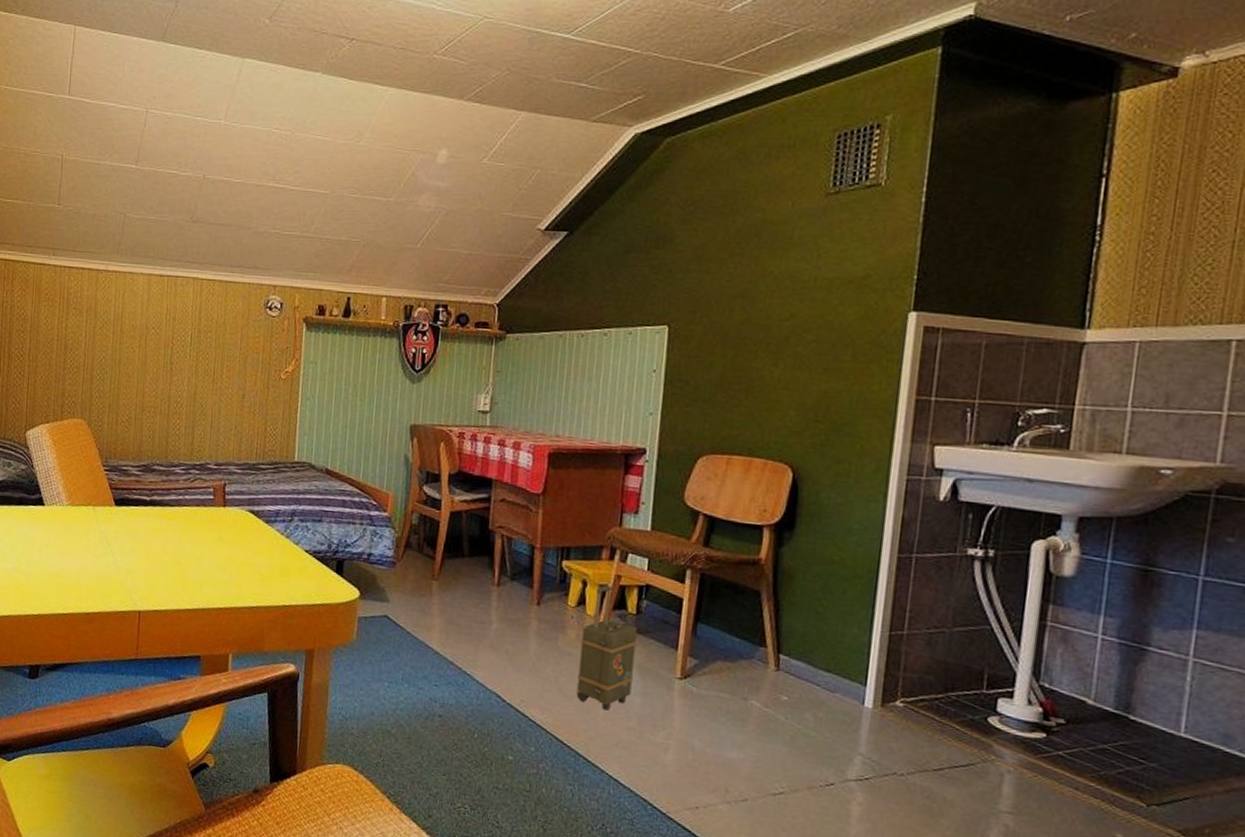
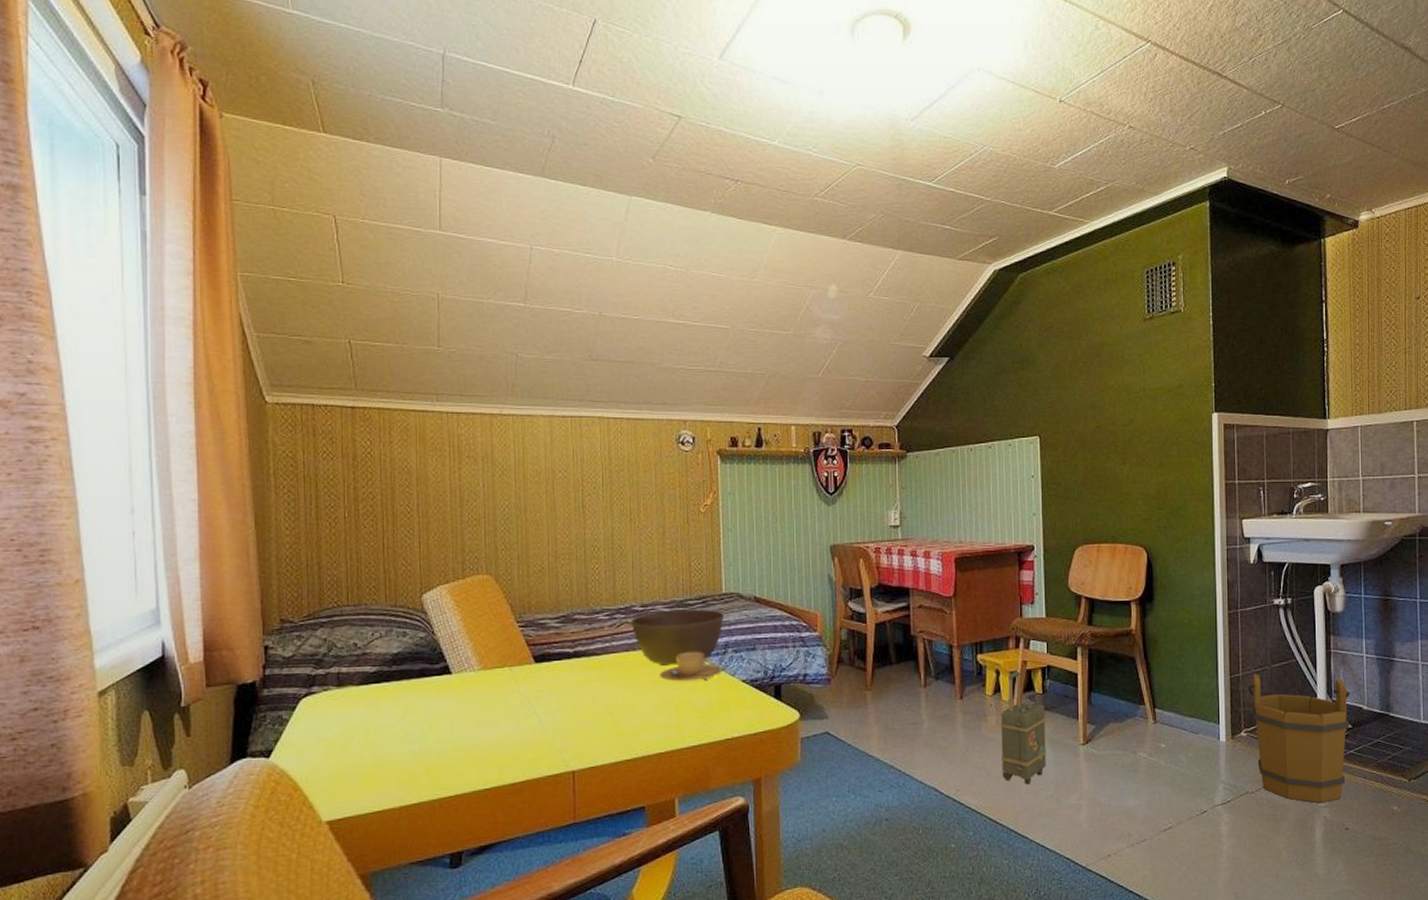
bowl: none [204,472,294,526] -> present [630,609,724,666]
teacup: none [226,515,286,545] -> present [660,652,722,682]
bucket: none [912,634,1069,809] -> present [1247,674,1350,804]

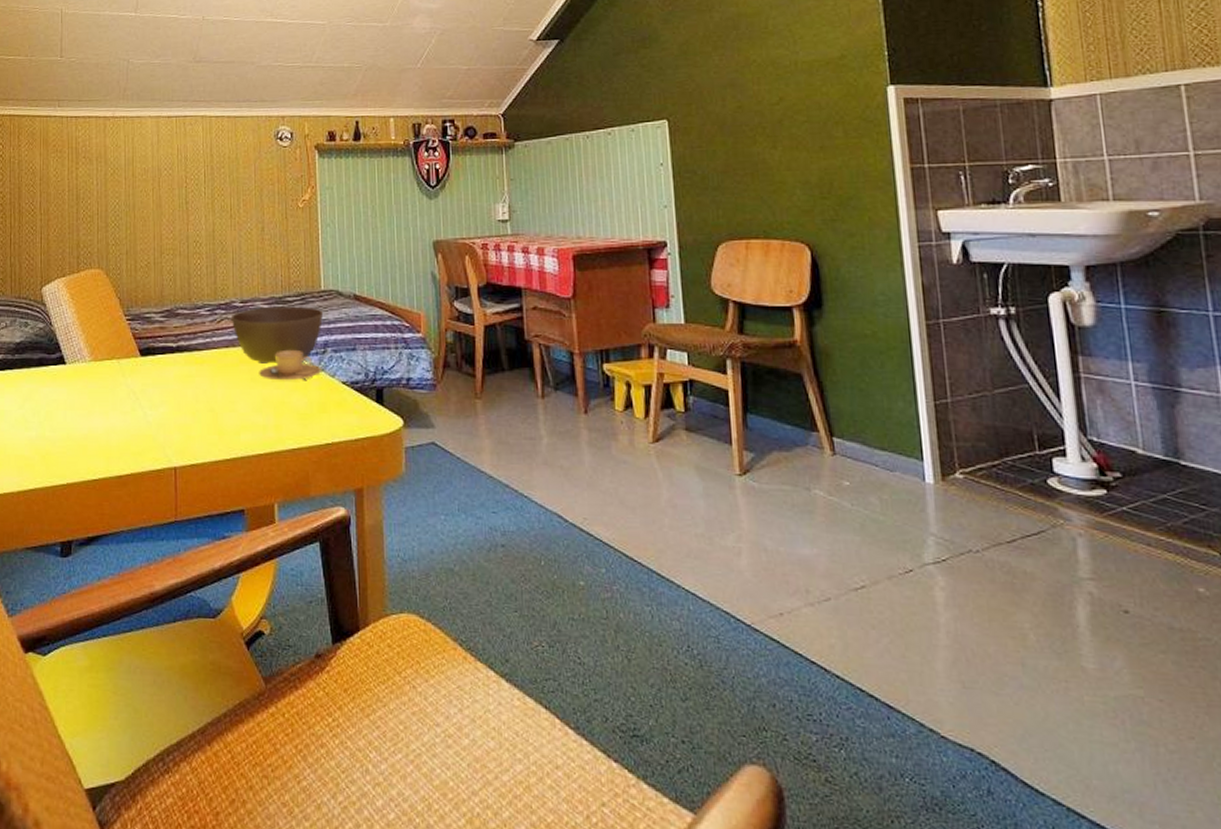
suitcase: present [1000,671,1047,785] -> none [634,385,694,518]
bucket: present [1247,674,1350,804] -> none [960,400,1119,574]

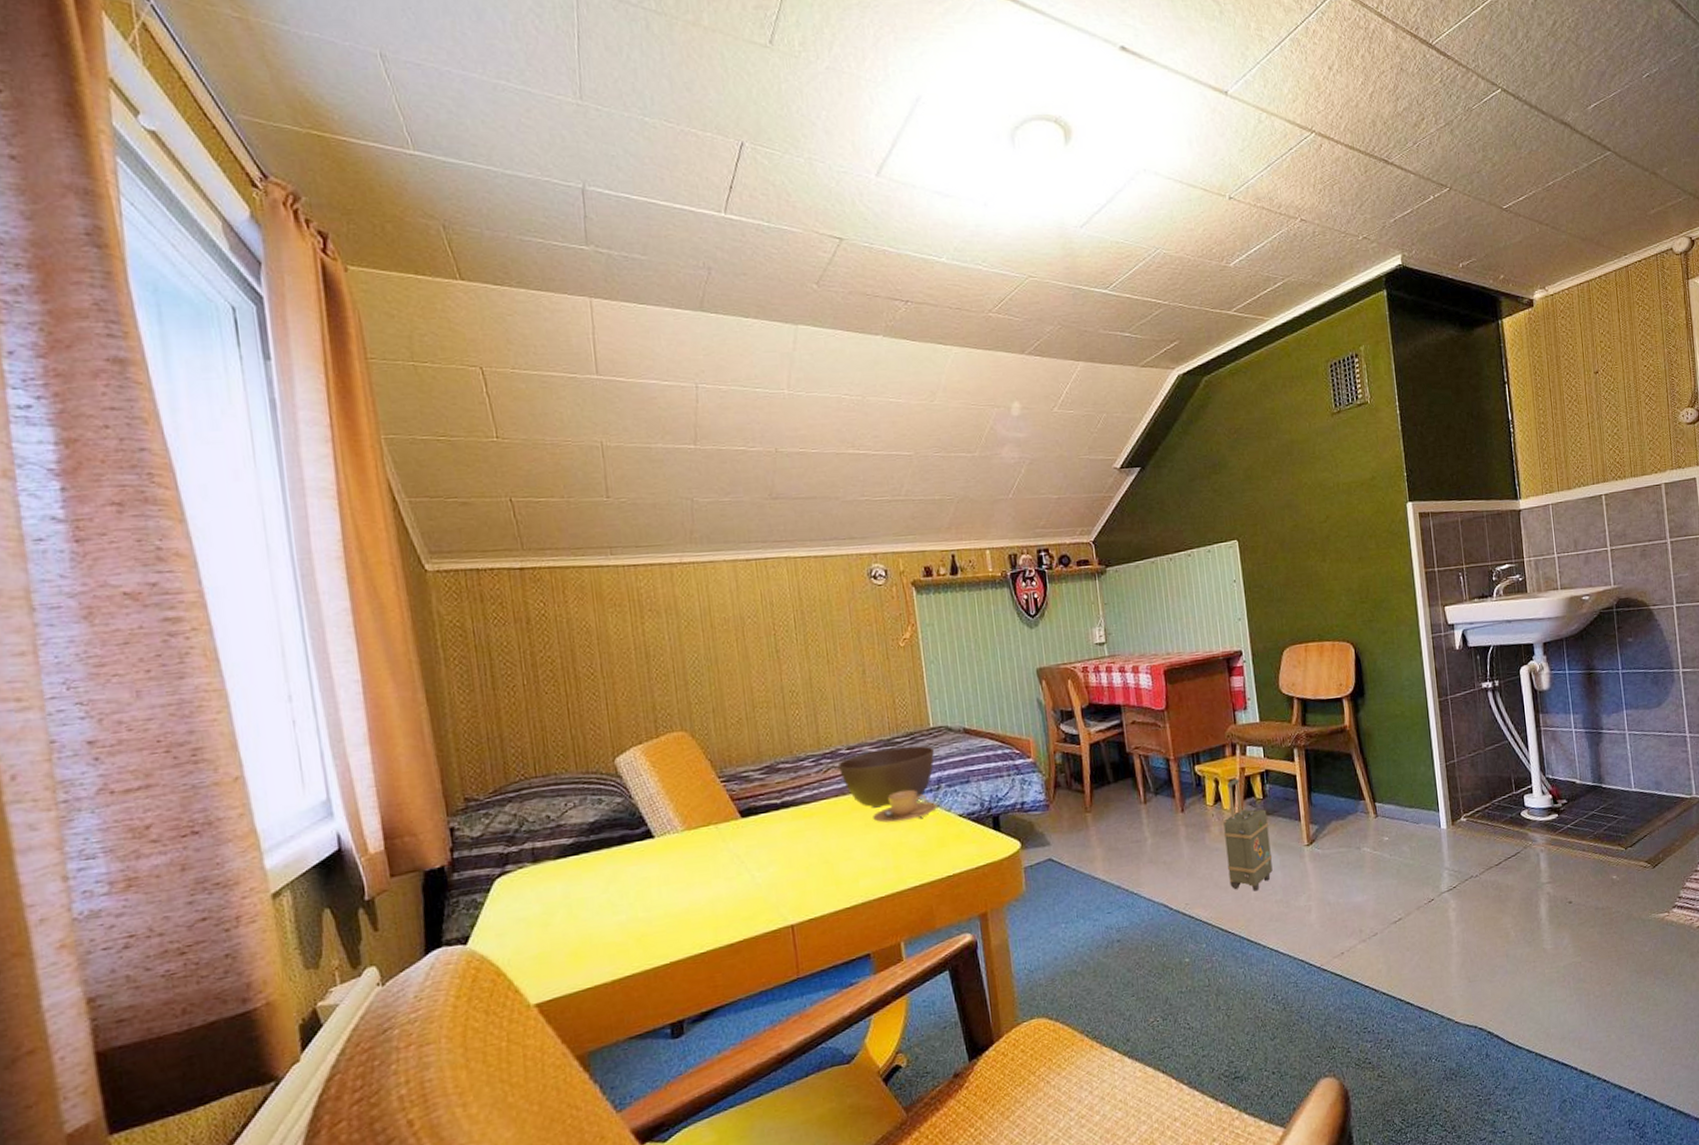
suitcase: none [634,385,694,518] -> present [1223,779,1273,891]

